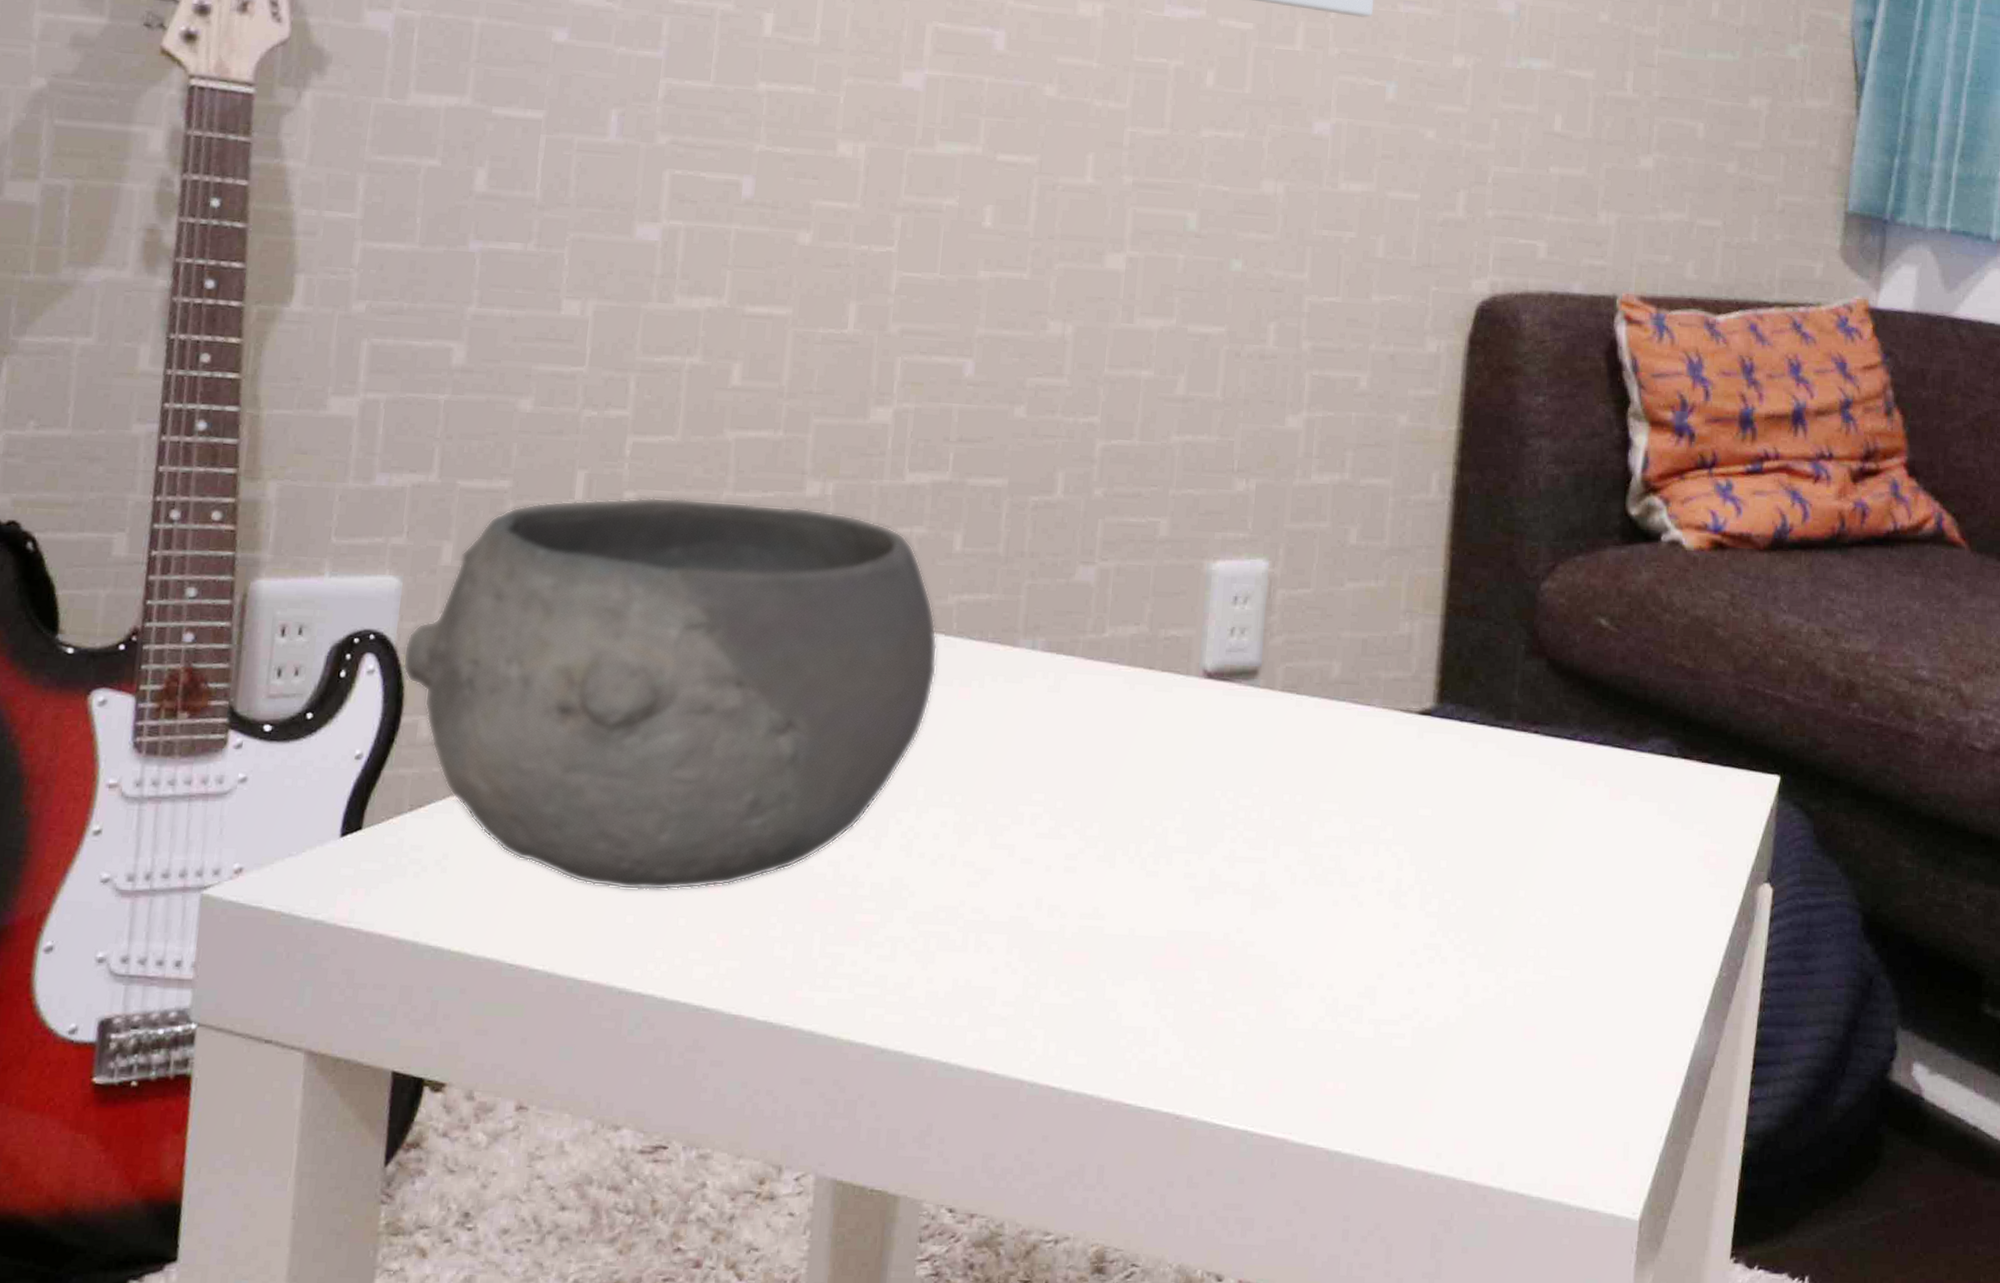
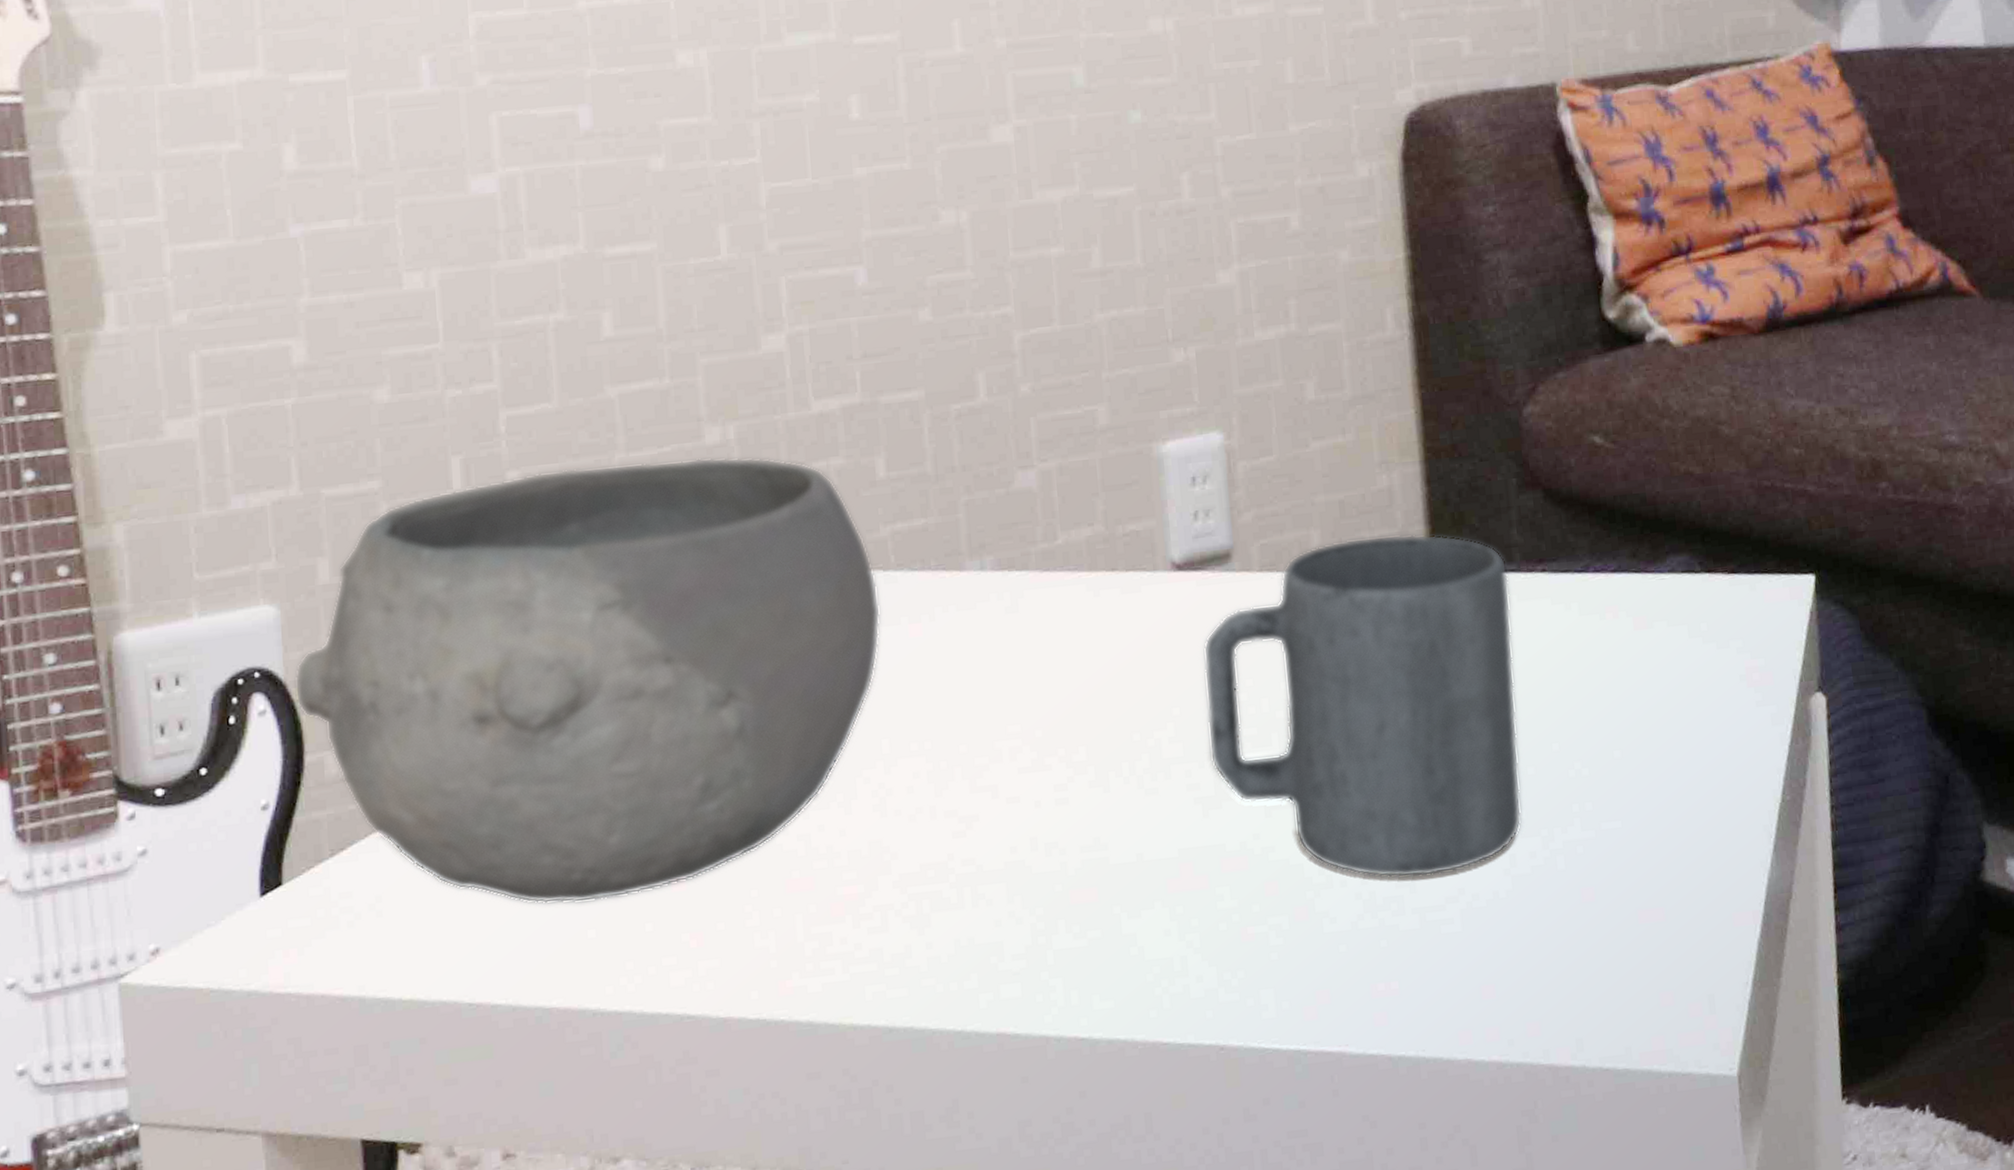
mug: none [1209,675,1504,992] -> present [1203,534,1522,878]

